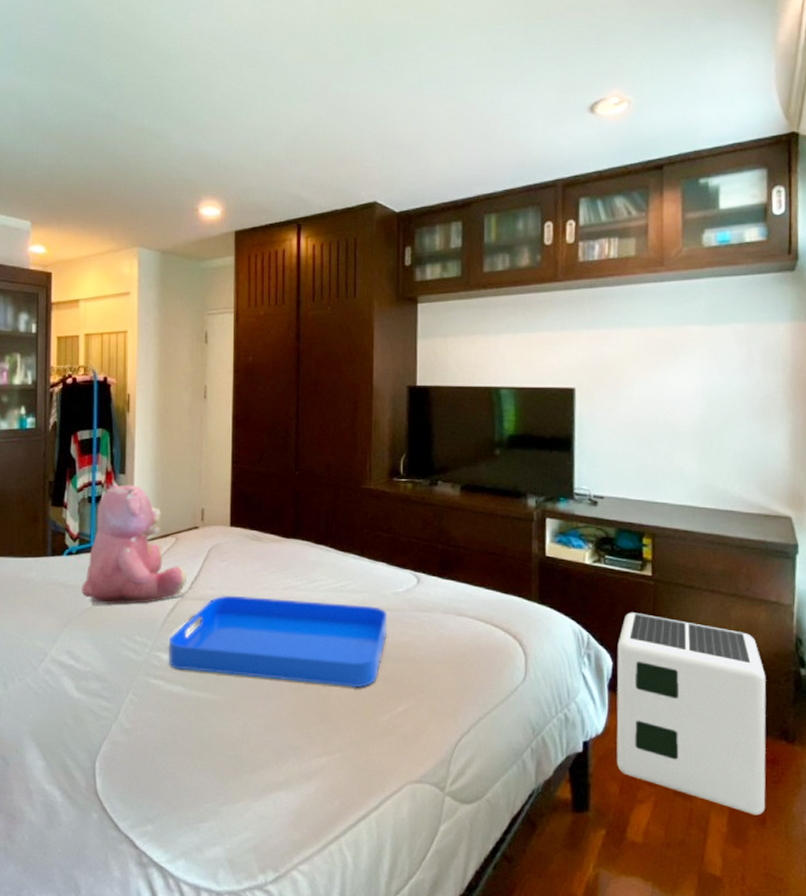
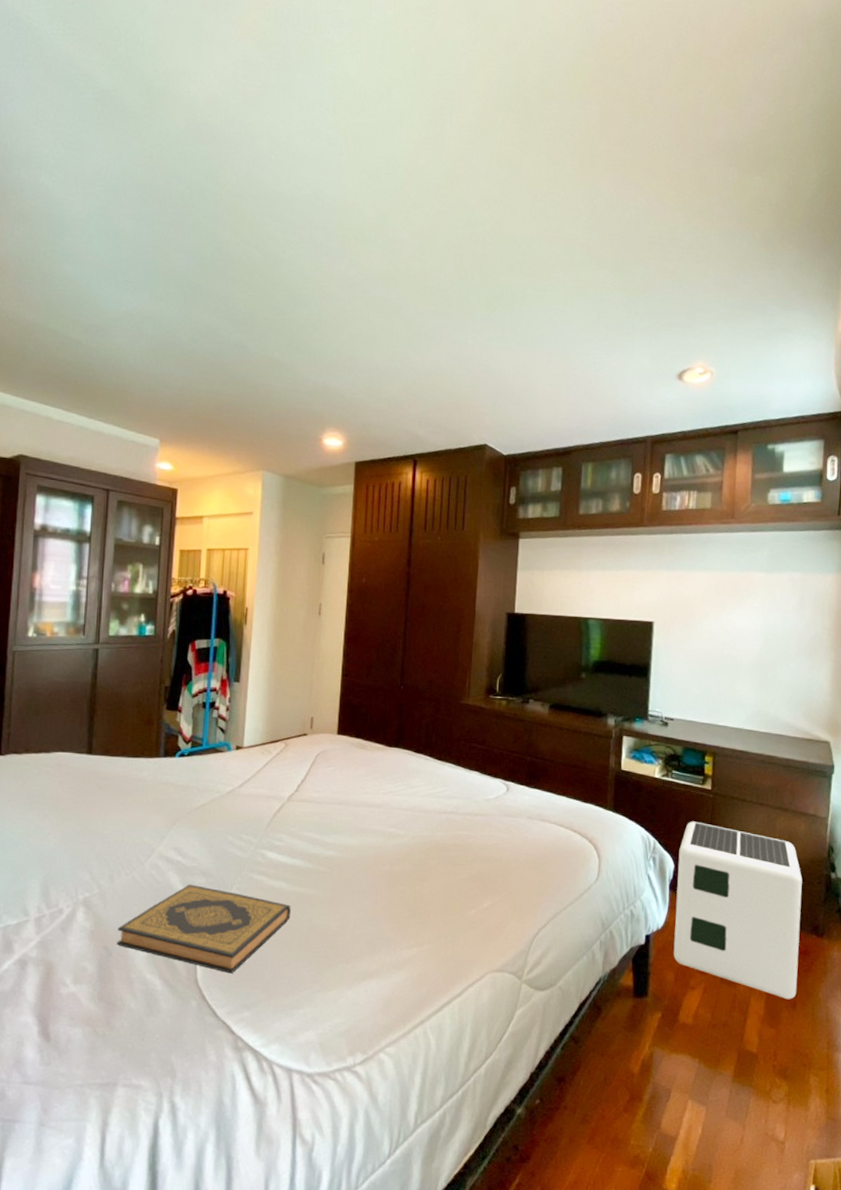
hardback book: none [13,689,190,785] -> present [117,884,291,974]
teddy bear: present [82,482,186,605] -> none [192,689,294,805]
serving tray: present [168,595,387,688] -> none [272,799,478,886]

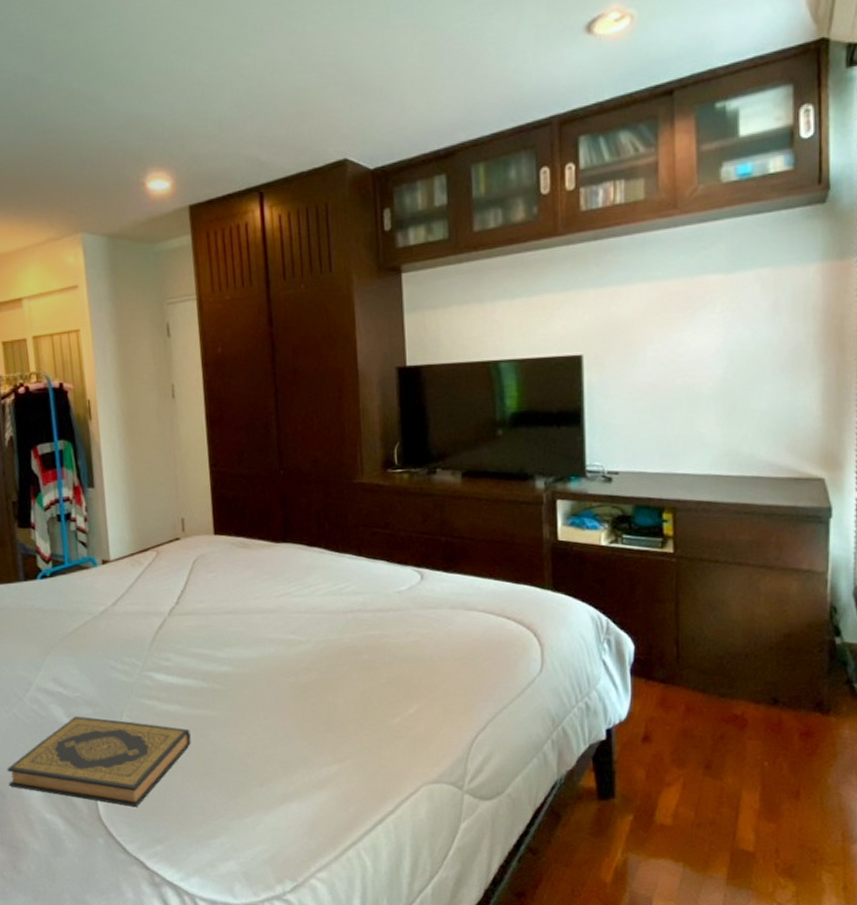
air purifier: present [673,821,803,1000] -> none [639,592,800,789]

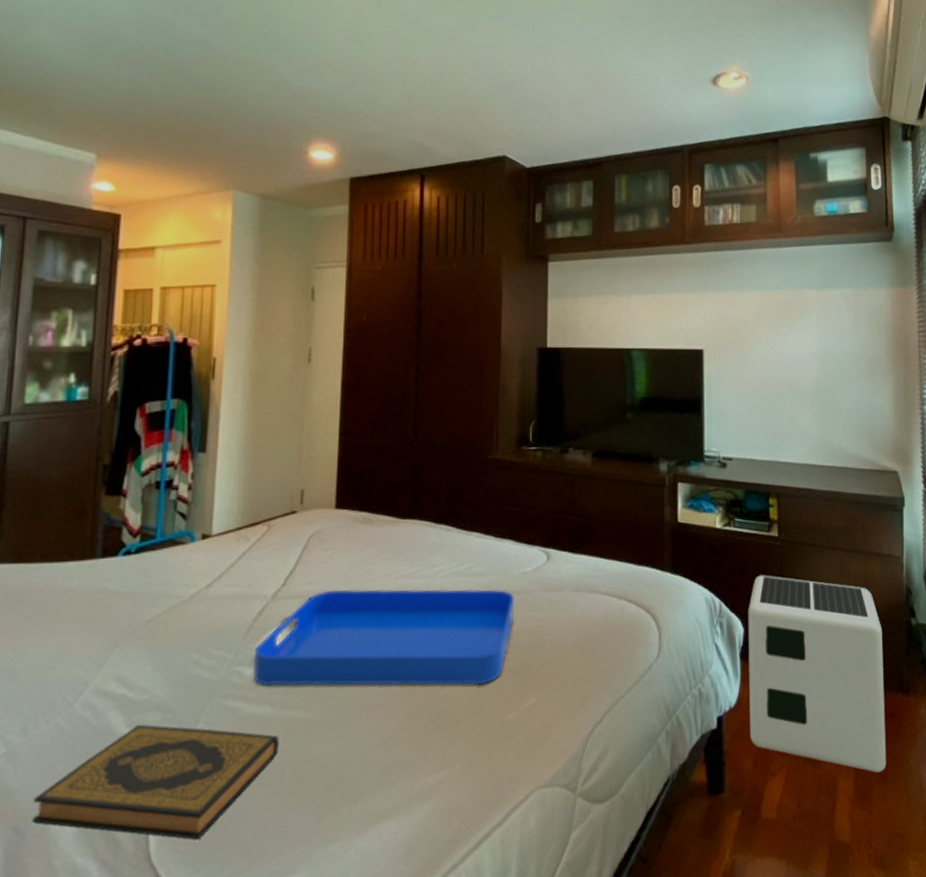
serving tray: none [159,606,392,693] -> present [253,589,514,687]
air purifier: none [639,592,800,789] -> present [748,575,887,773]

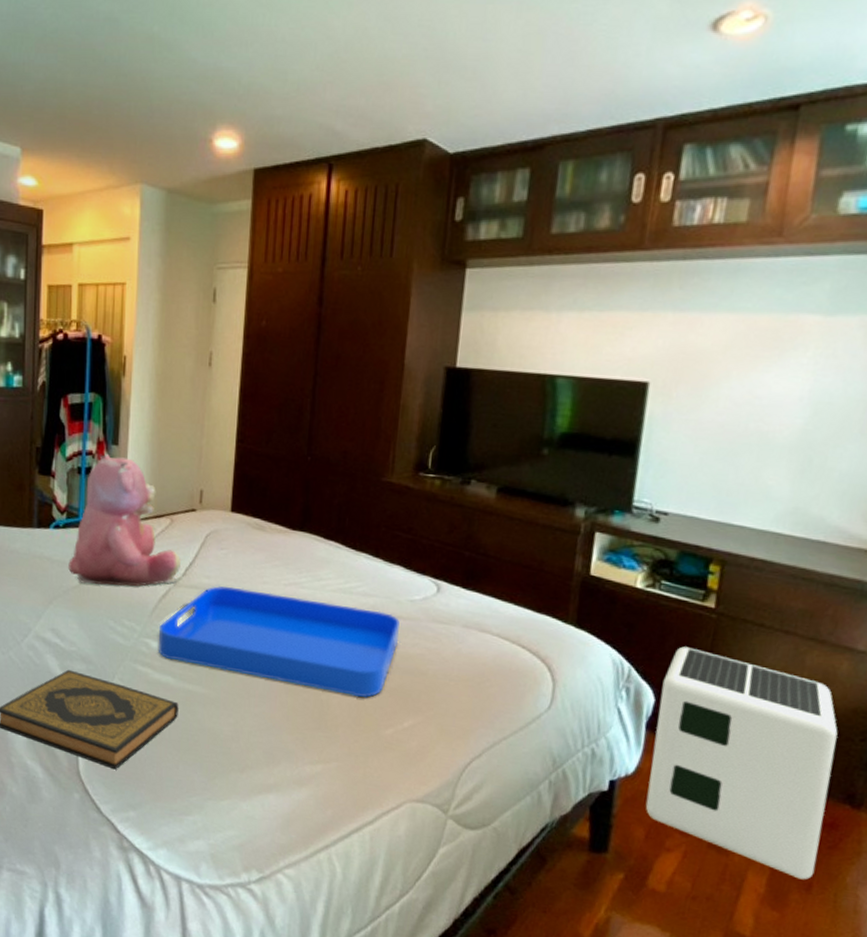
teddy bear: none [141,462,279,615] -> present [68,453,181,587]

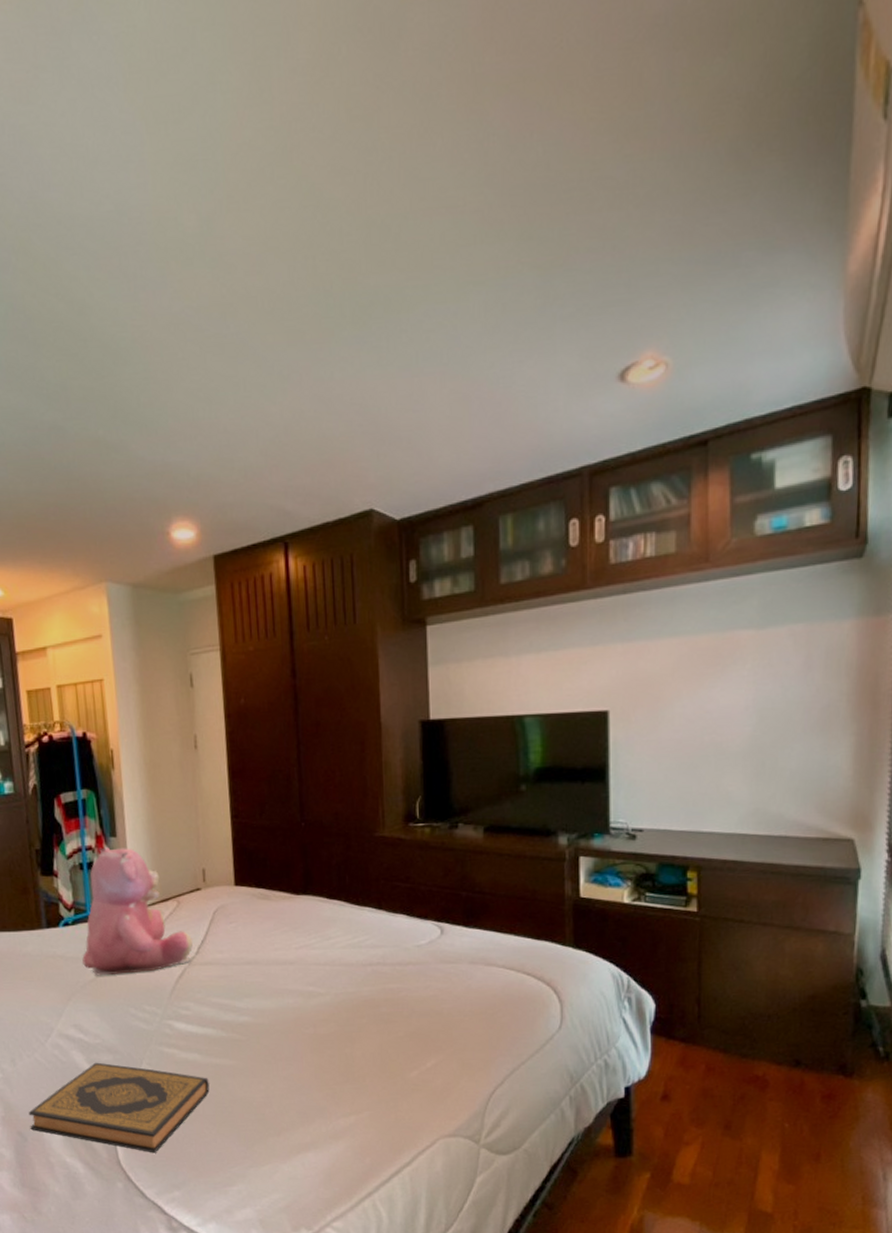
serving tray: present [158,586,400,699] -> none [179,957,411,1046]
air purifier: present [645,646,838,880] -> none [660,951,823,1151]

